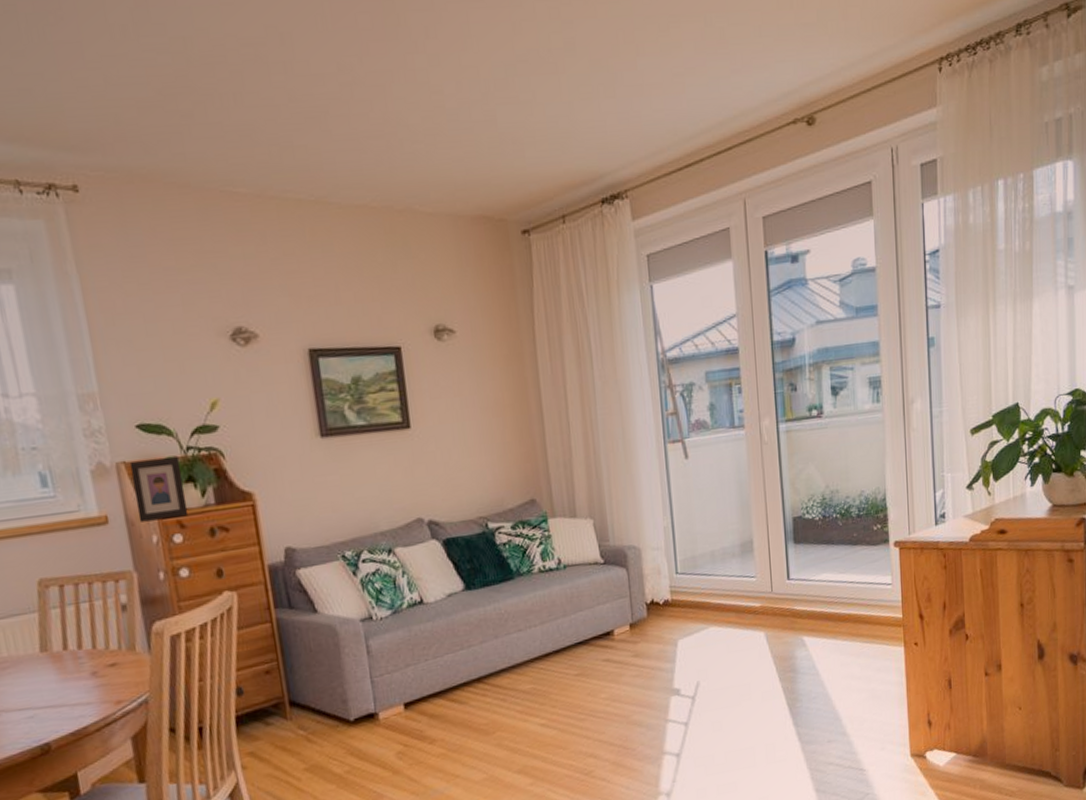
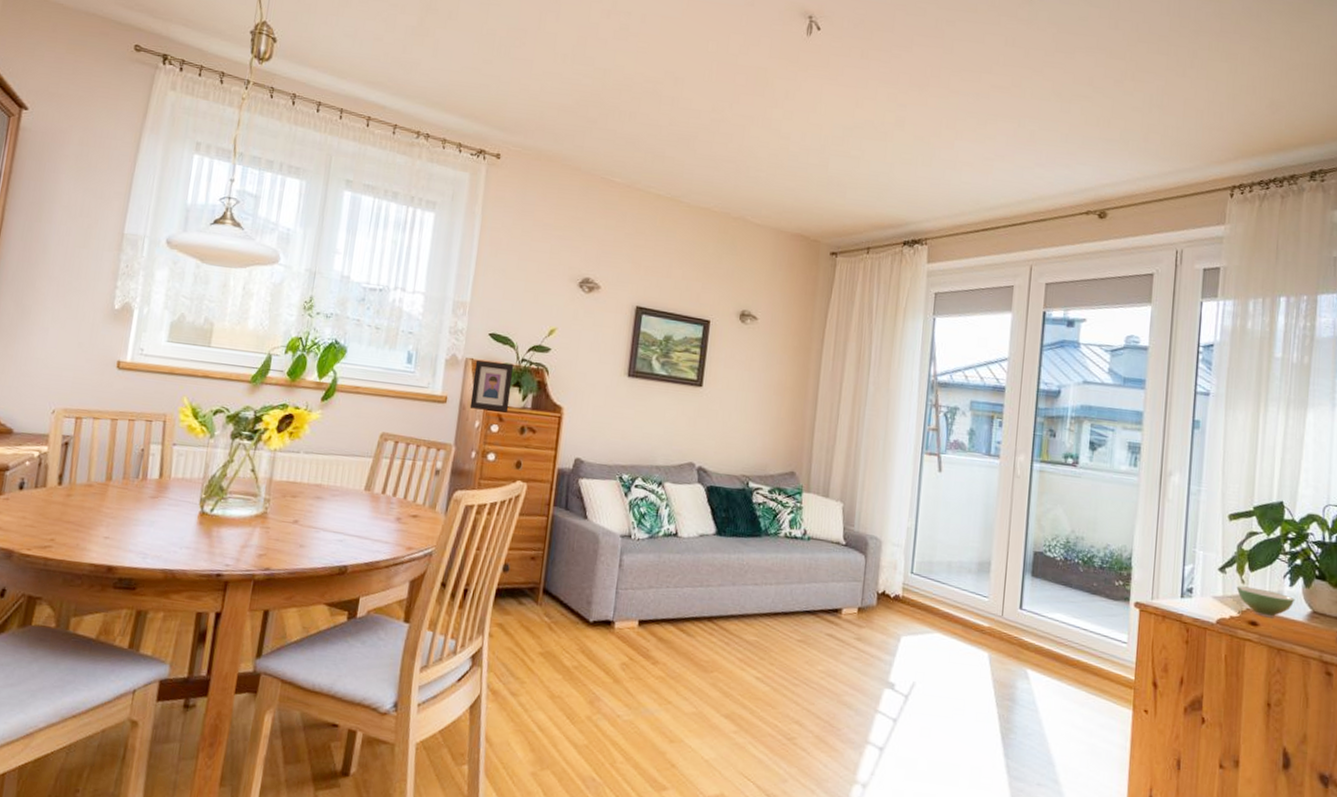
bowl: none [984,495,1037,524] -> present [1236,586,1295,618]

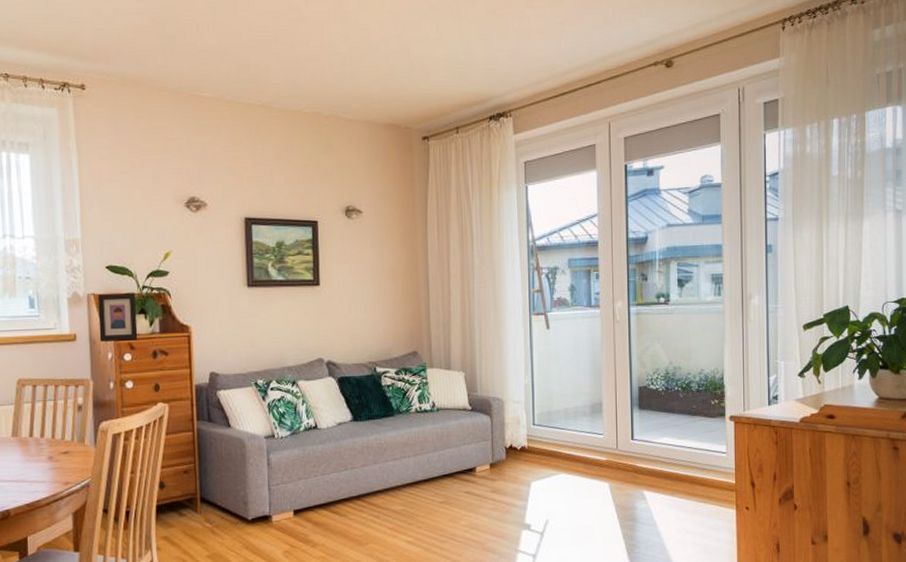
bowl: present [1236,586,1295,618] -> none [814,385,864,410]

